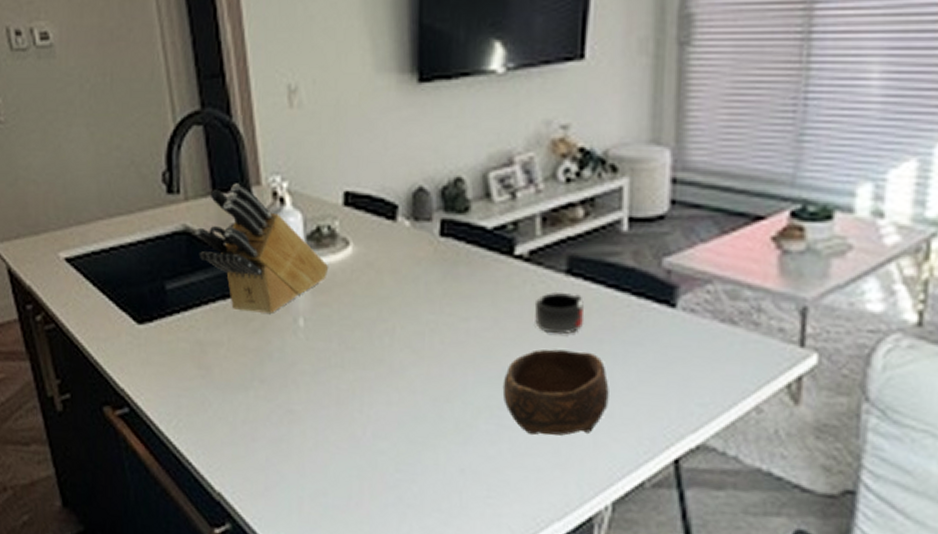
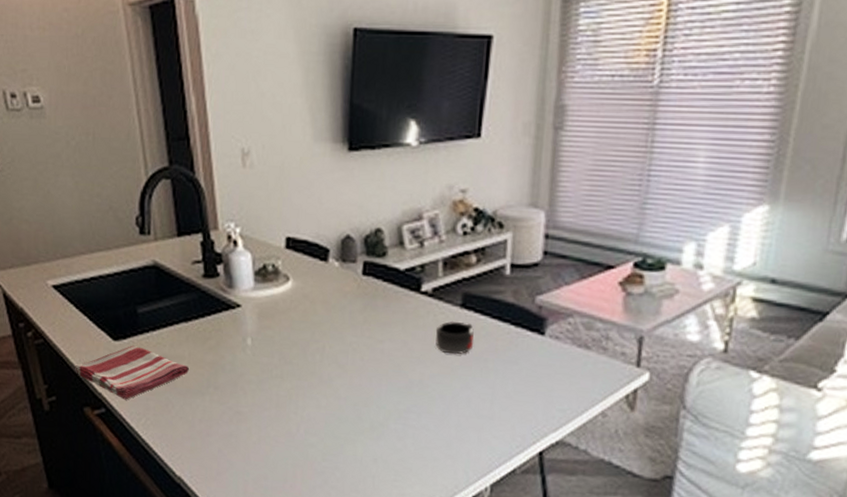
dish towel: none [92,329,228,397] -> present [75,345,189,400]
knife block: present [195,183,329,315] -> none [162,227,273,335]
bowl: present [502,349,609,436] -> none [408,366,492,433]

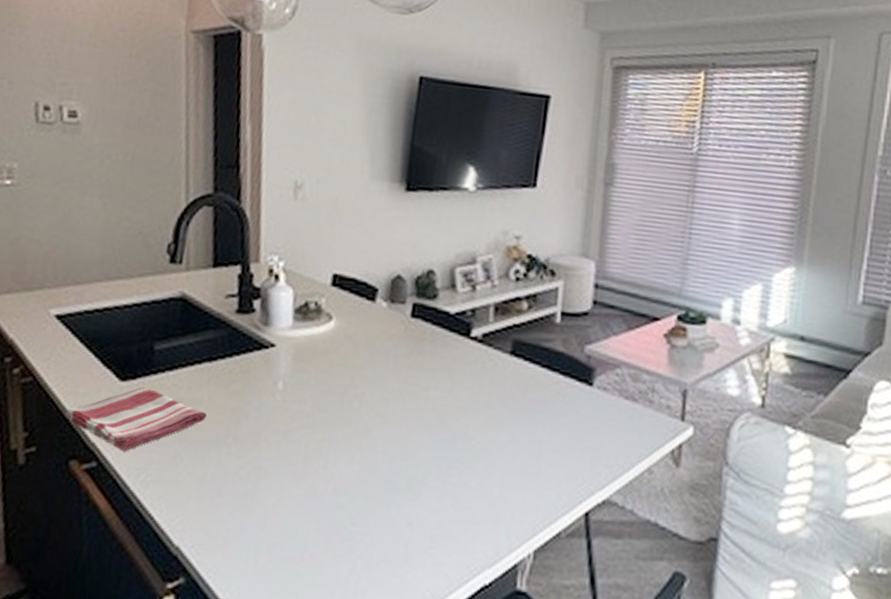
mug: present [435,321,474,355] -> none [483,368,523,405]

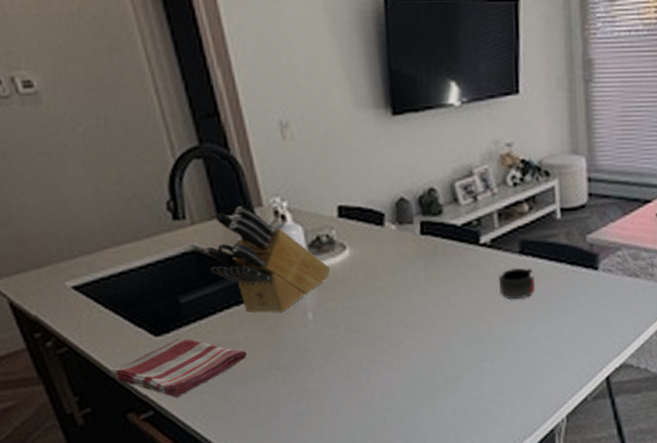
knife block: none [191,259,312,378] -> present [204,206,331,313]
mug: none [483,368,523,405] -> present [498,268,536,300]

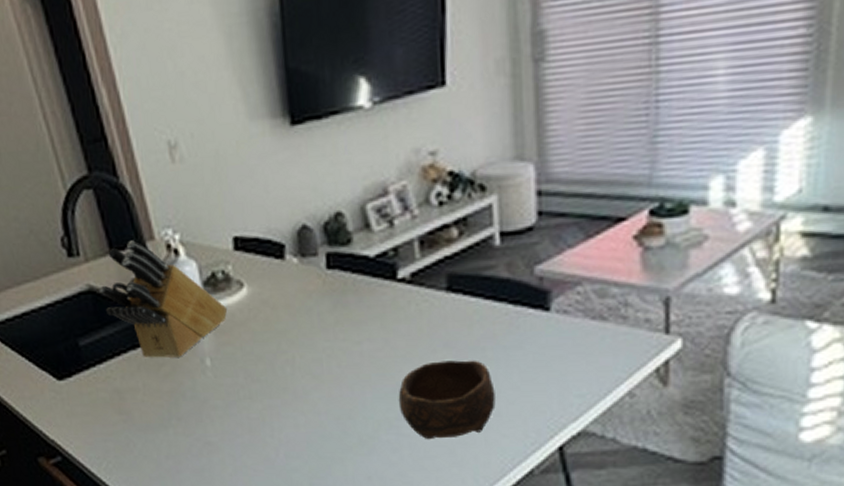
dish towel: present [111,338,247,398] -> none [21,382,146,444]
bowl: none [479,309,558,376] -> present [398,360,496,439]
mug: present [498,268,536,300] -> none [420,308,467,347]

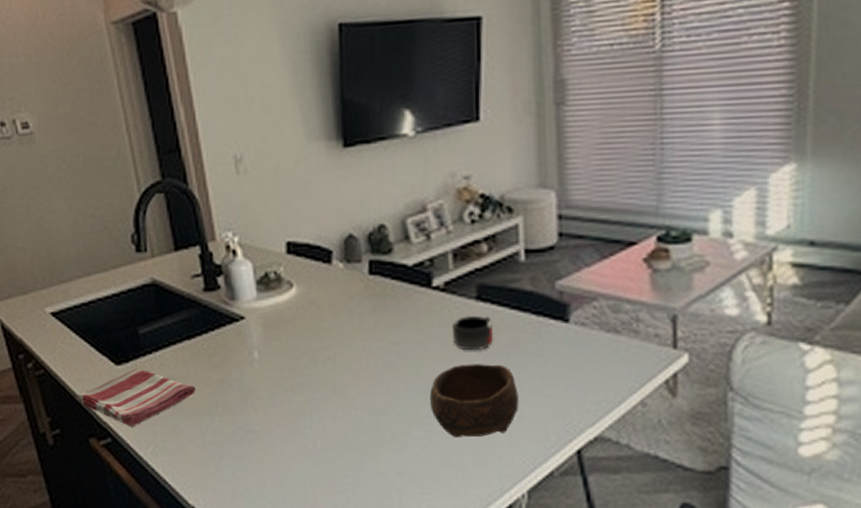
dish towel: none [21,382,146,444] -> present [78,368,195,427]
knife block: present [99,240,228,359] -> none [161,240,277,350]
mug: none [420,308,467,347] -> present [451,315,494,351]

